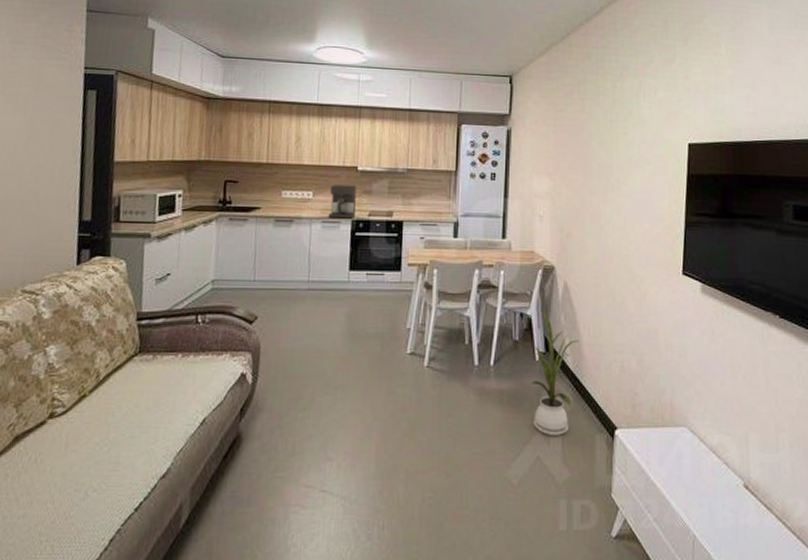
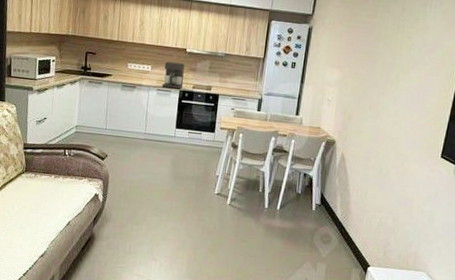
house plant: present [530,313,579,435] -> none [306,175,349,266]

